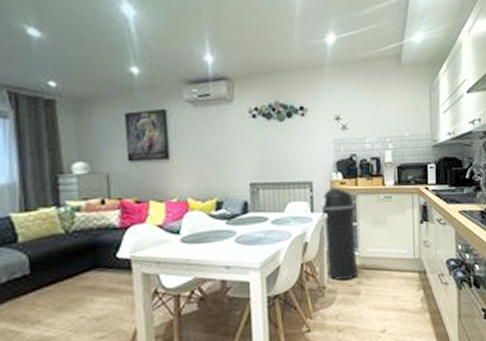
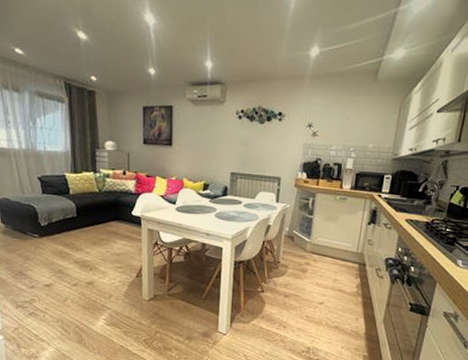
trash can: present [320,188,359,280] -> none [283,185,314,259]

